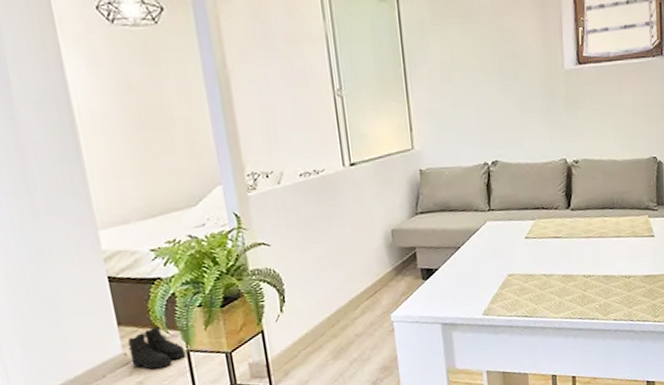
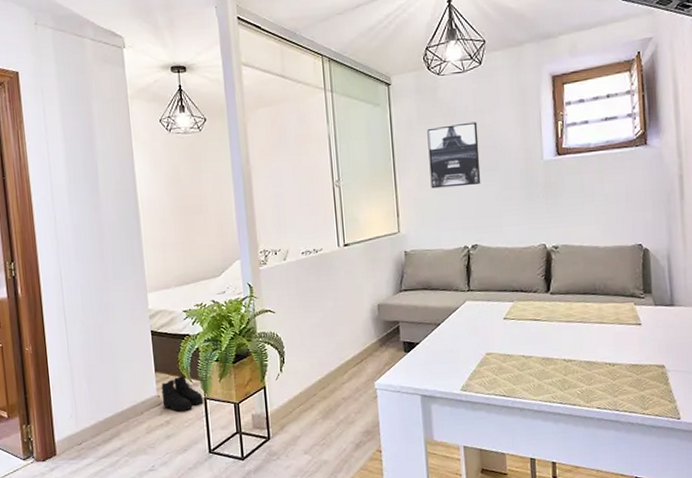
wall art: none [441,24,501,100] -> present [427,122,481,189]

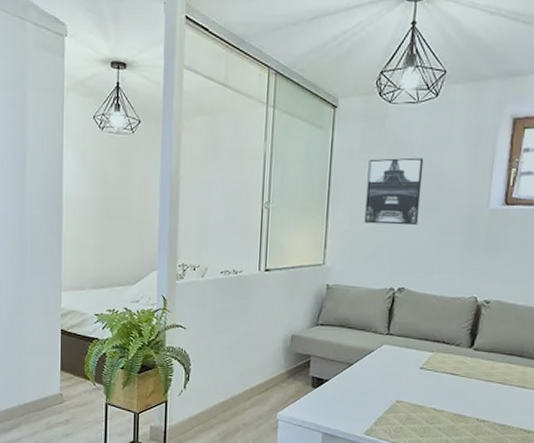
boots: present [161,375,204,412] -> none [64,377,105,413]

